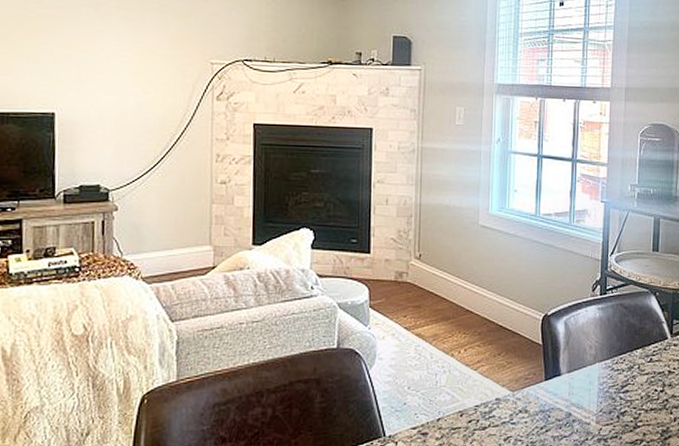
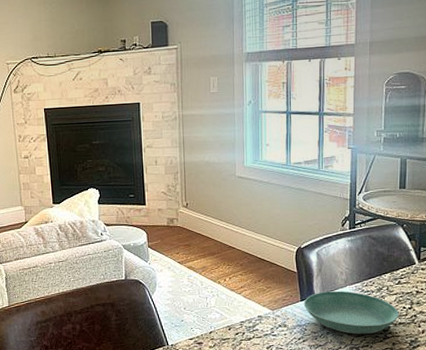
saucer: none [548,369,650,422] -> present [303,291,399,334]

